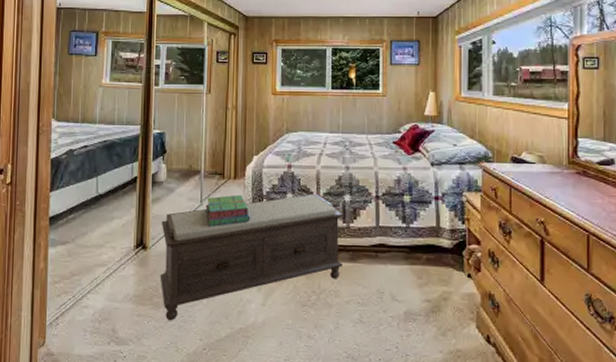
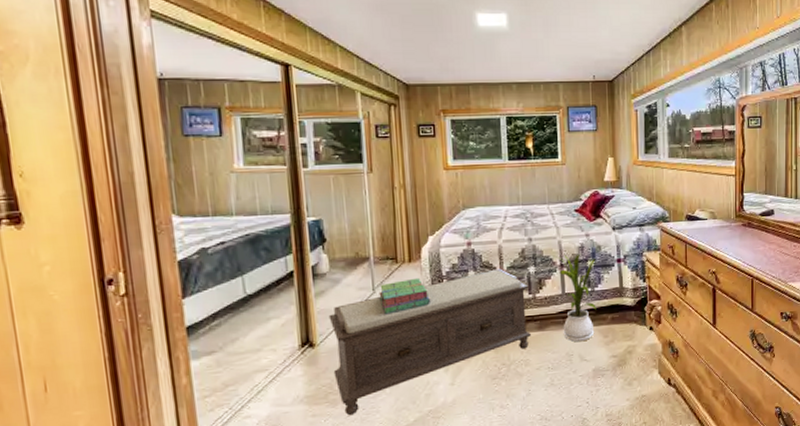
house plant: none [372,186,411,280] -> present [556,253,596,342]

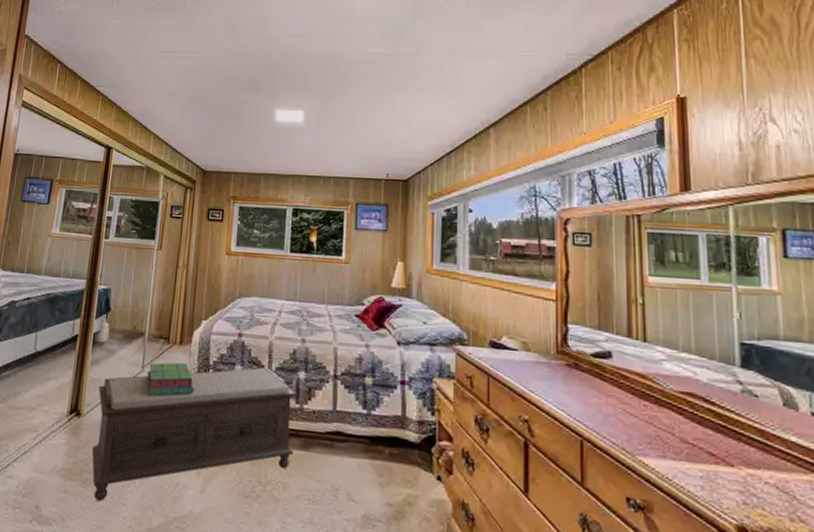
house plant: present [556,253,596,342] -> none [330,364,374,476]

